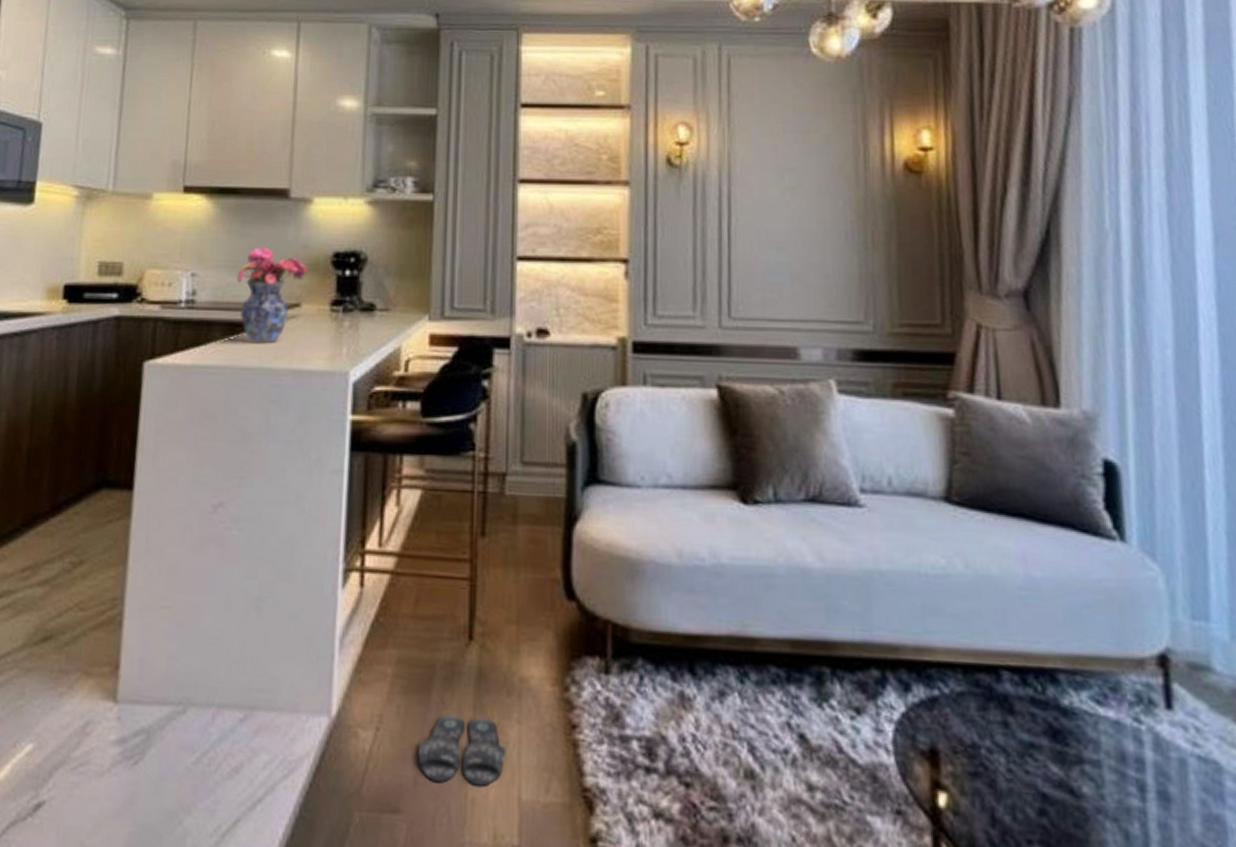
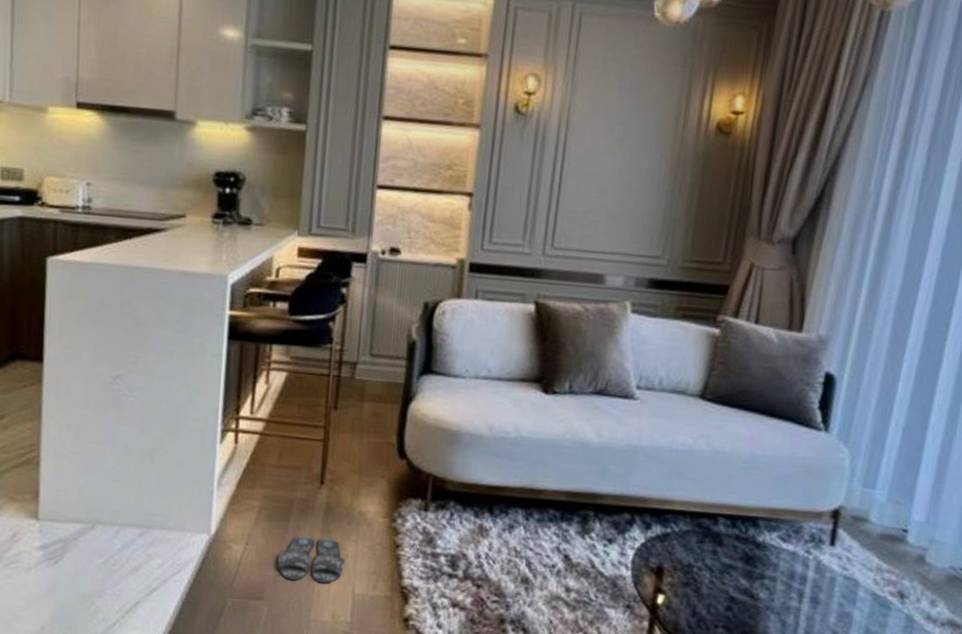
flower arrangement: present [236,247,308,344] -> none [128,163,192,248]

